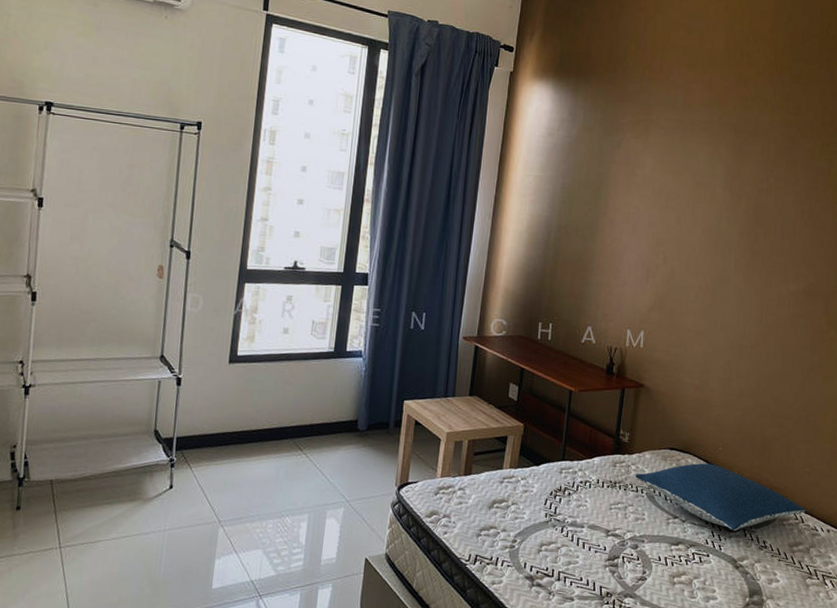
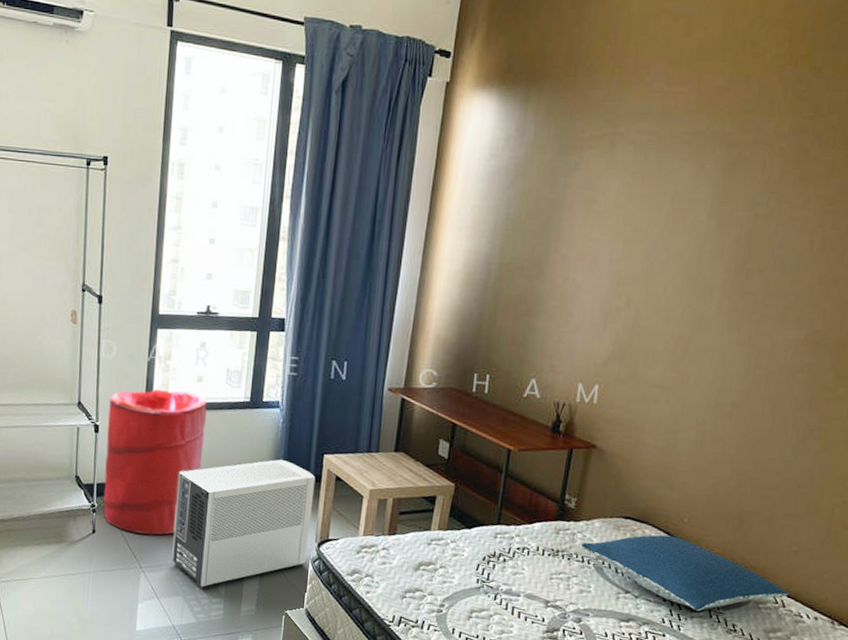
laundry hamper: none [183,341,292,488] -> present [103,389,207,535]
air purifier: none [252,406,396,541] -> present [171,459,316,590]

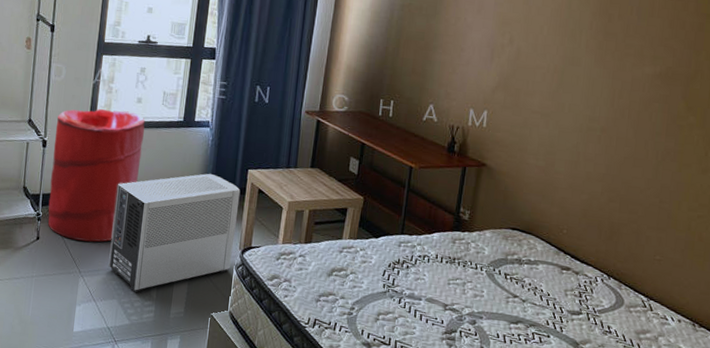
pillow: present [581,534,788,611] -> none [475,244,655,314]

